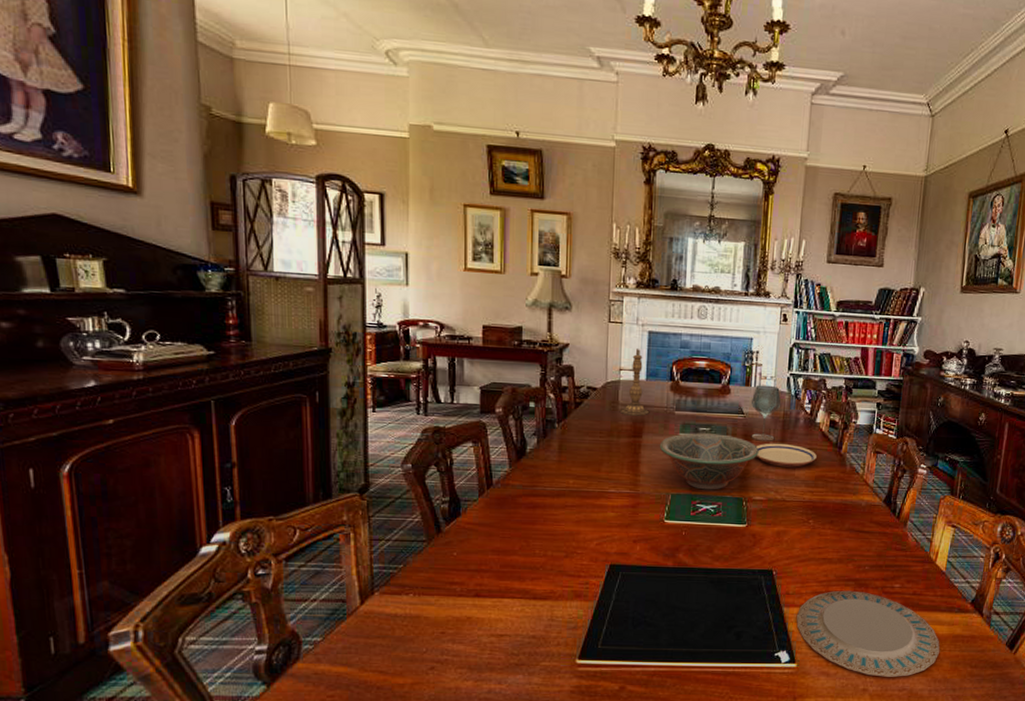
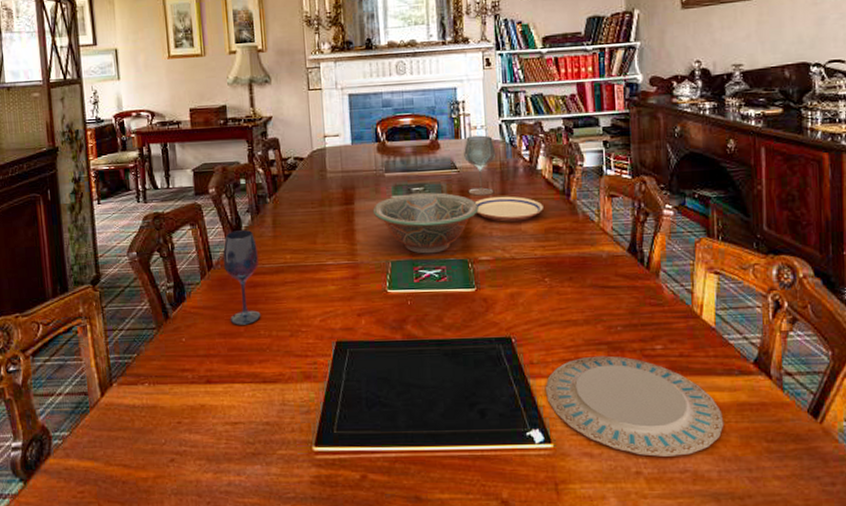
wineglass: none [503,452,542,544] -> present [223,230,261,325]
candlestick: present [620,349,649,416] -> none [329,113,358,183]

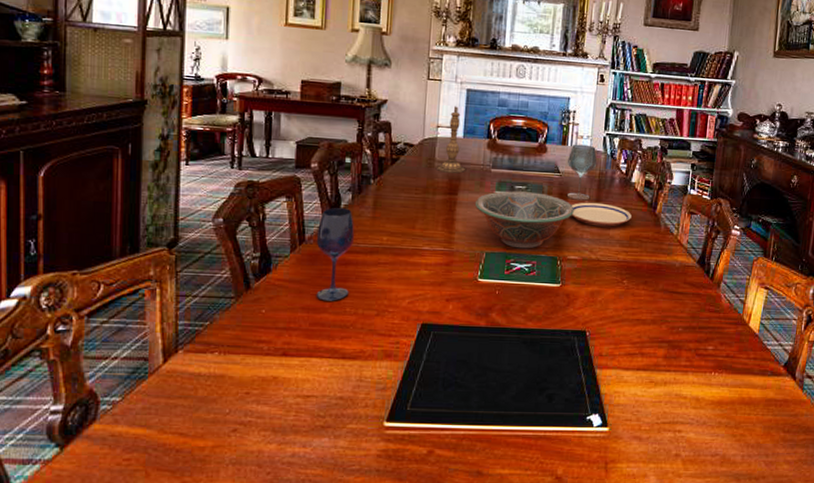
candlestick: none [329,113,358,183] -> present [437,106,465,174]
plate: present [545,355,724,457] -> none [609,352,753,442]

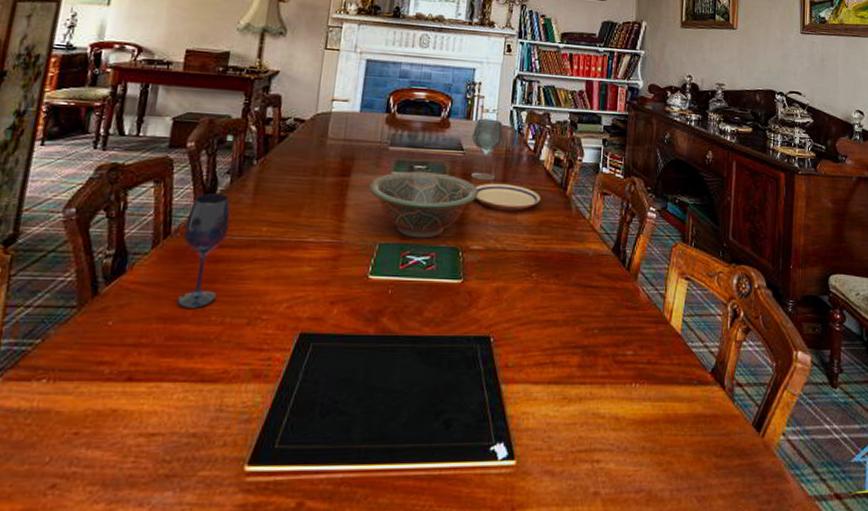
candlestick: present [437,106,465,174] -> none [329,78,360,152]

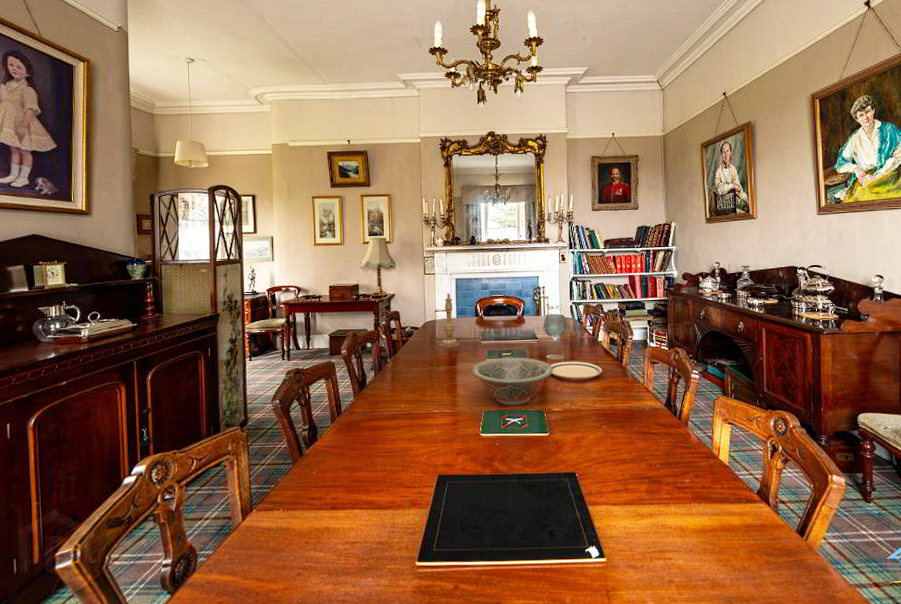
wineglass: present [176,193,231,308] -> none [350,384,379,461]
candlestick: none [329,78,360,152] -> present [438,293,461,348]

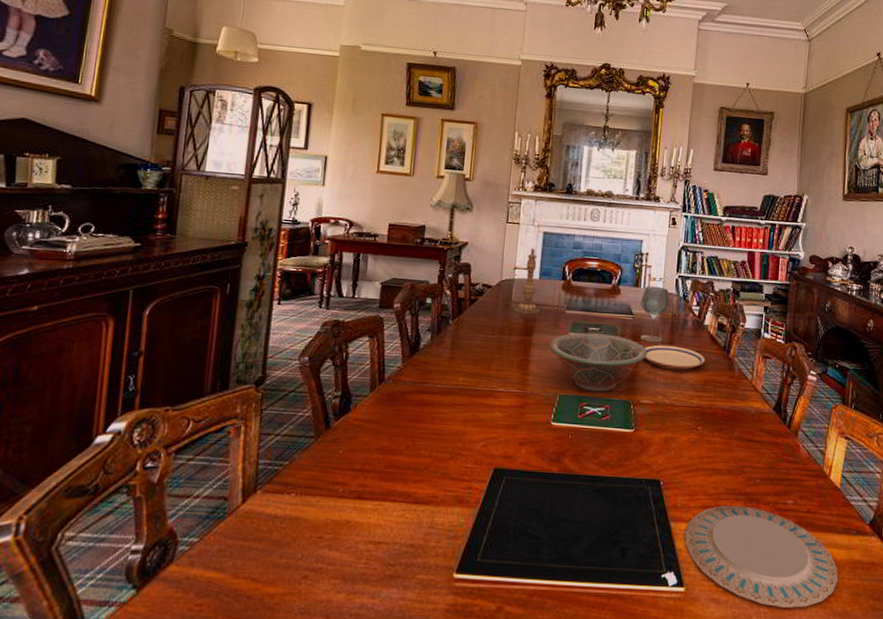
plate: none [600,487,735,568] -> present [684,505,839,608]

